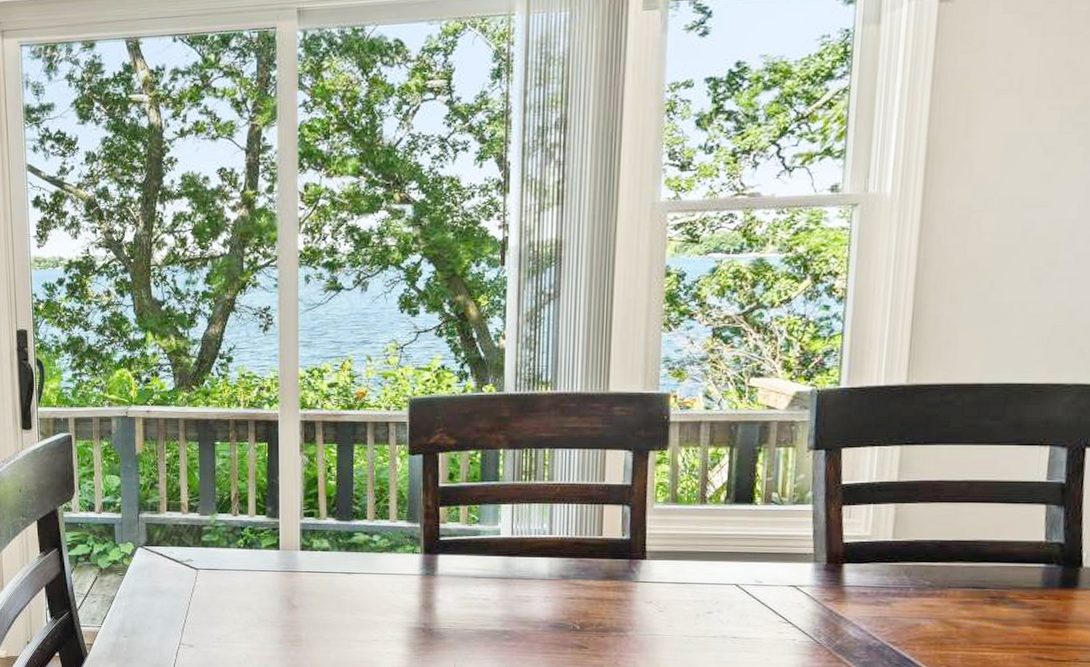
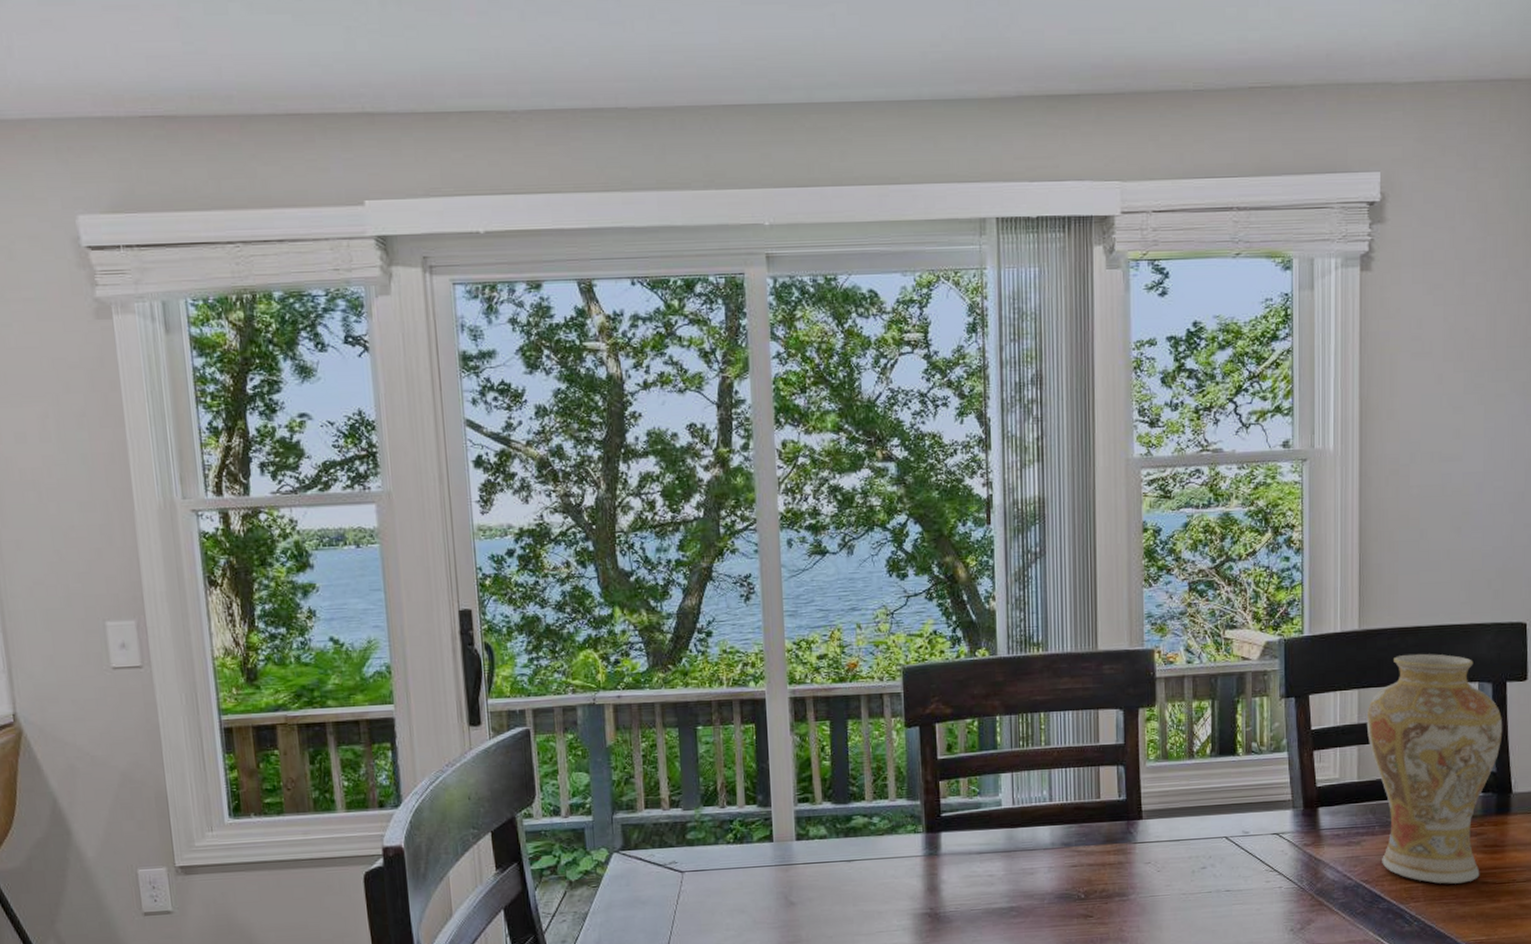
vase: none [907,412,1077,656] -> present [1366,653,1503,884]

